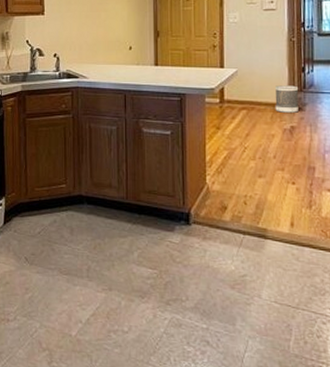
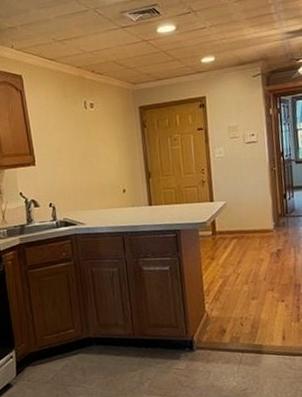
wastebasket: present [274,85,299,113] -> none [260,211,283,238]

